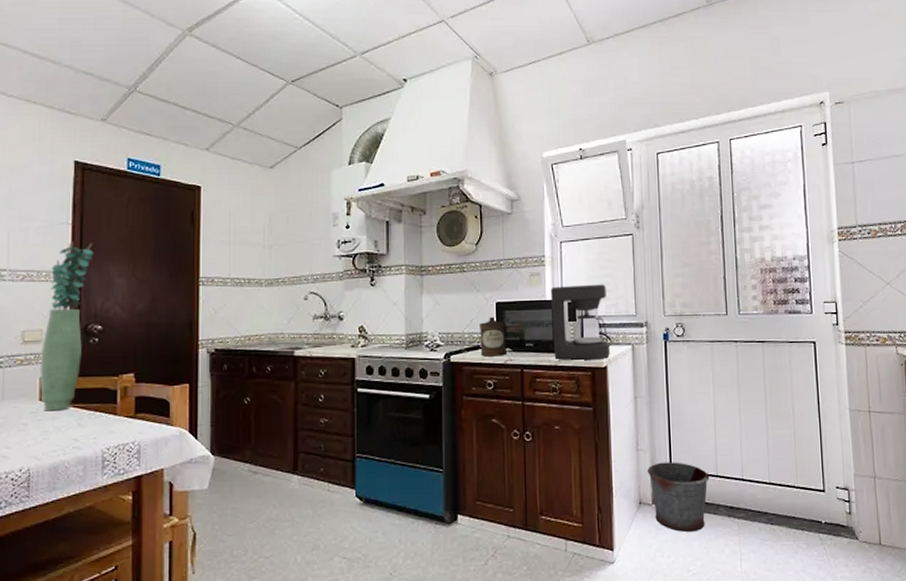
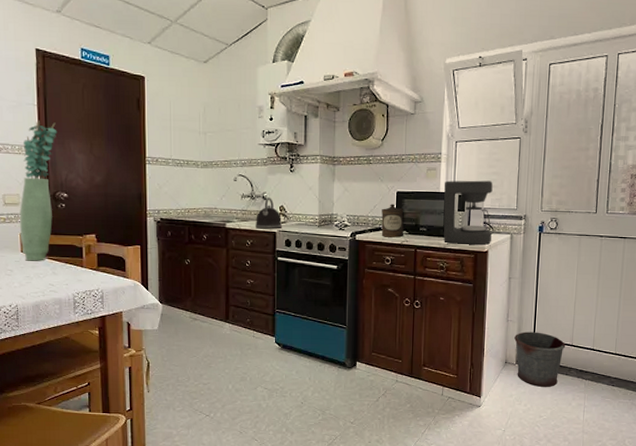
kettle: none [329,317,363,356] -> present [254,198,283,230]

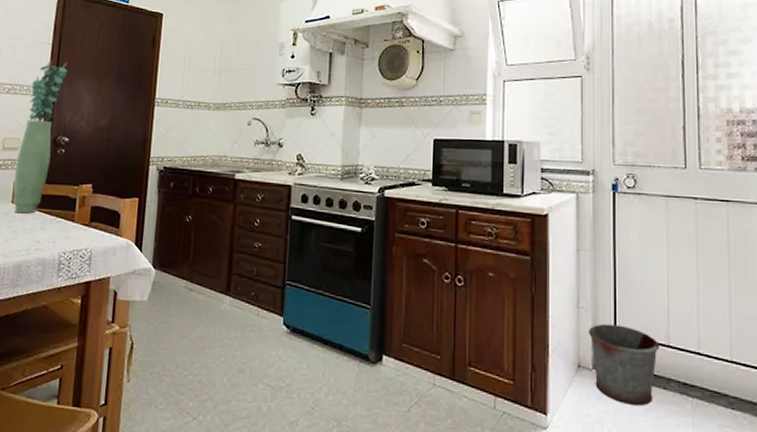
kettle: present [254,198,283,230] -> none [267,144,300,182]
canister: present [381,204,404,238] -> none [415,153,443,195]
coffee maker: present [443,180,493,246] -> none [491,126,552,207]

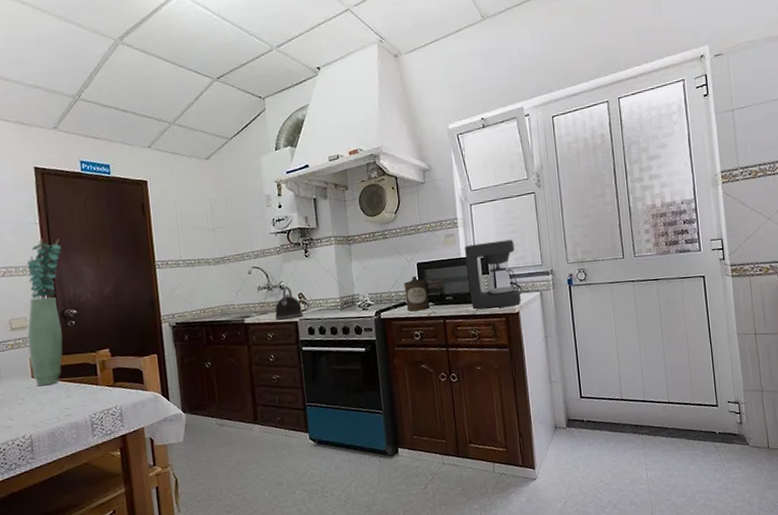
kettle: none [267,144,300,182] -> present [274,286,304,321]
canister: none [415,153,443,195] -> present [404,276,430,312]
coffee maker: none [491,126,552,207] -> present [465,239,521,311]
bucket: present [589,324,660,406] -> none [560,390,616,449]

